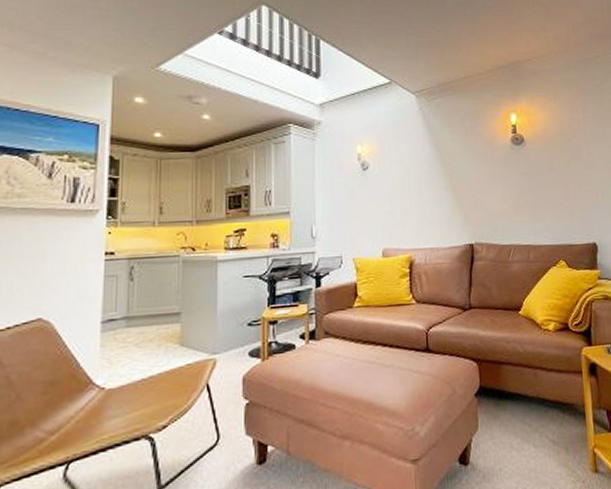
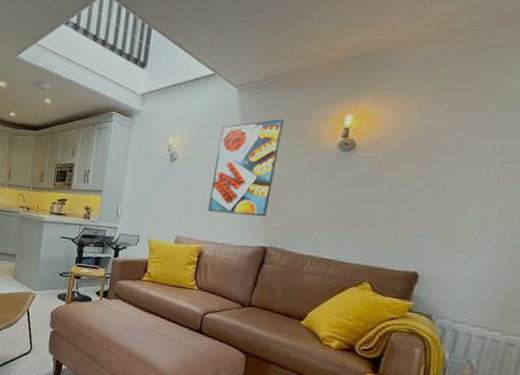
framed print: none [407,120,466,217] -> present [208,118,284,217]

